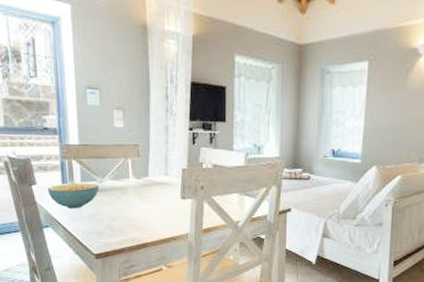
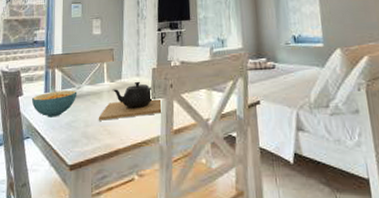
teapot: none [123,180,192,216] -> present [98,81,162,121]

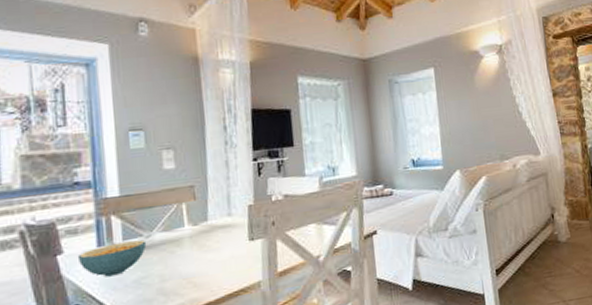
teapot: present [98,81,162,121] -> none [178,221,263,273]

